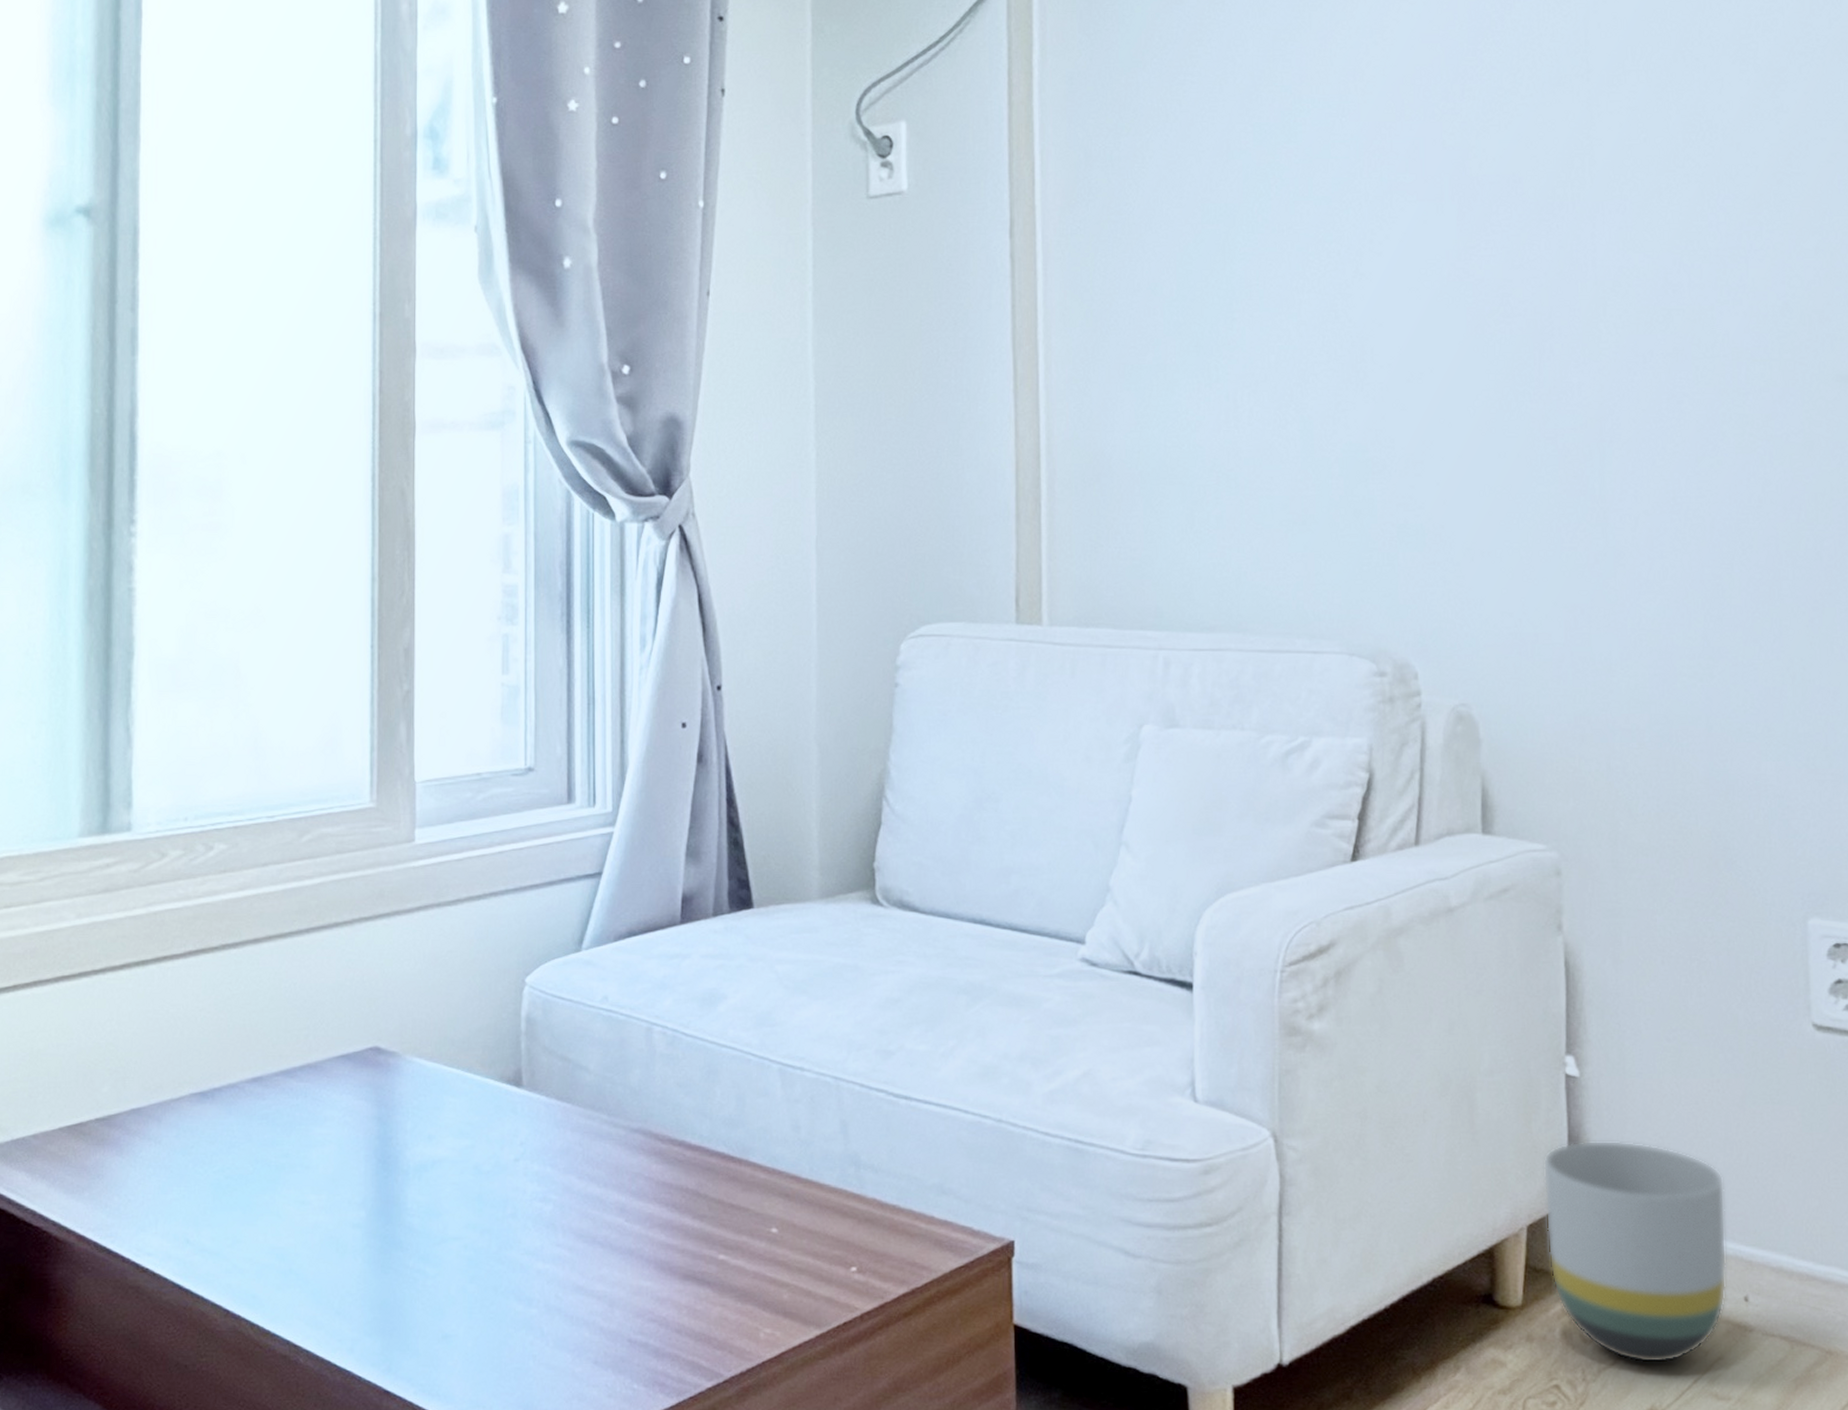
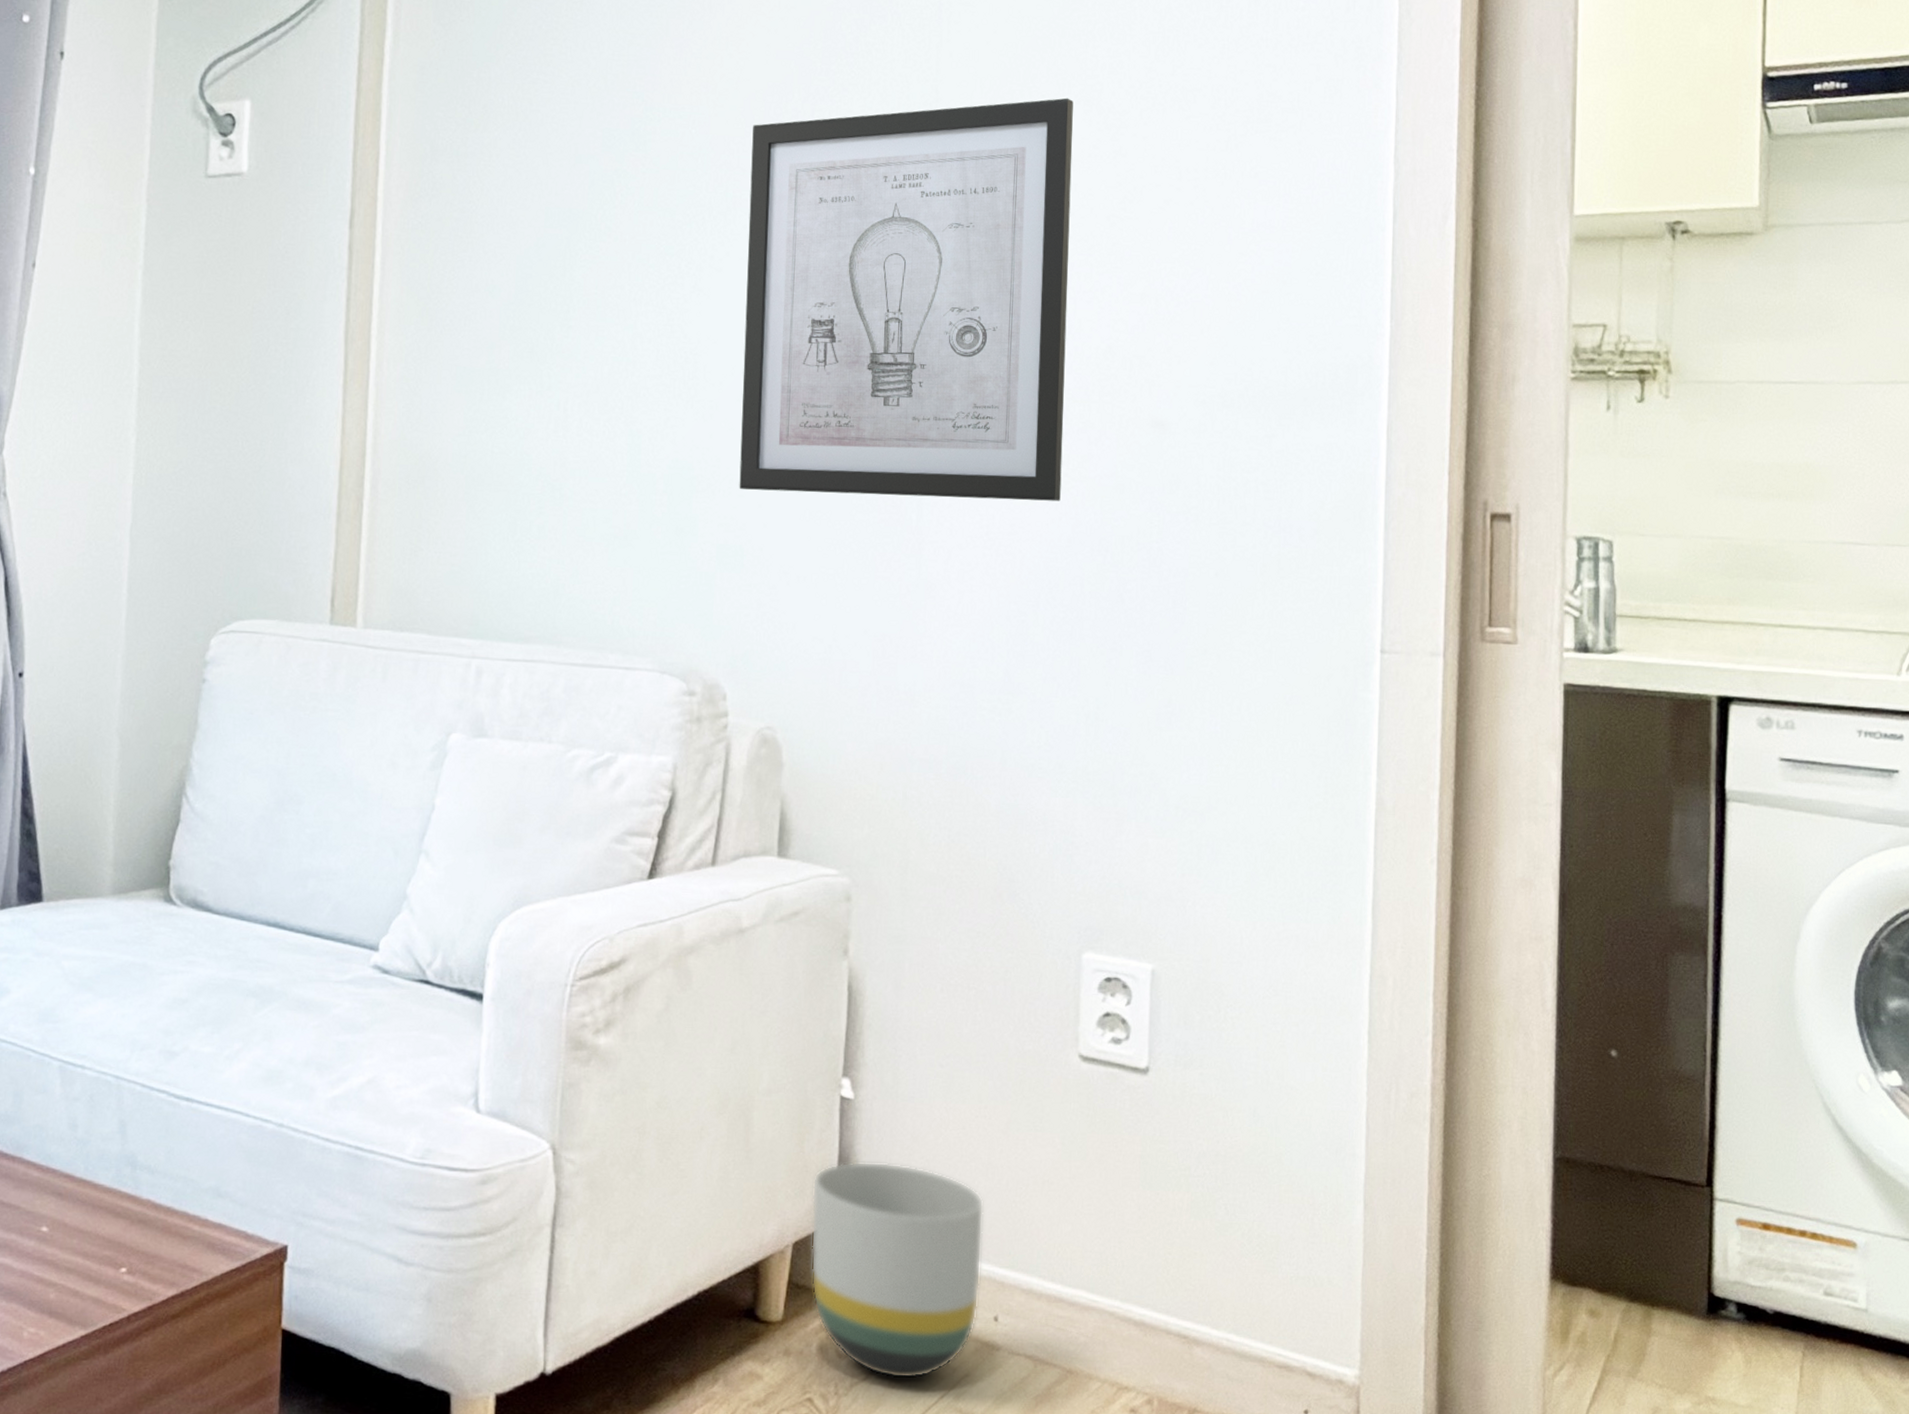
wall art: none [1403,59,1748,468] -> present [739,97,1073,502]

